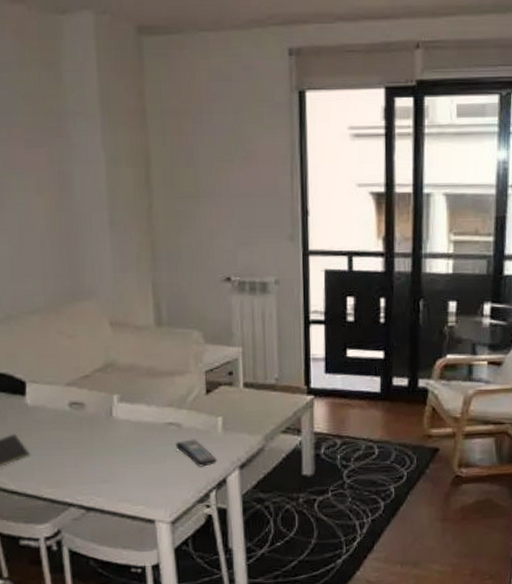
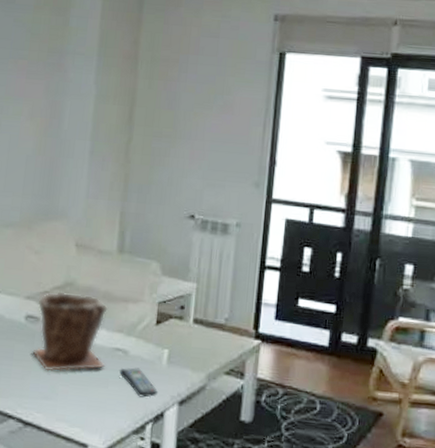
plant pot: none [79,373,160,455] -> present [32,291,108,372]

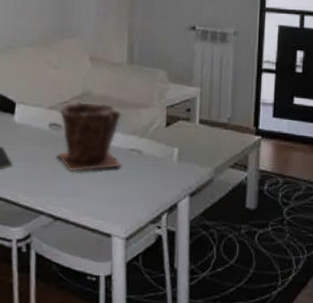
remote control: present [119,367,159,398] -> none [136,165,171,191]

